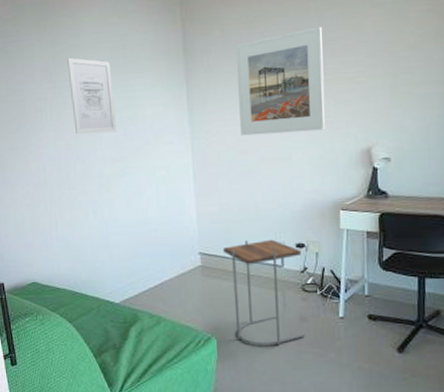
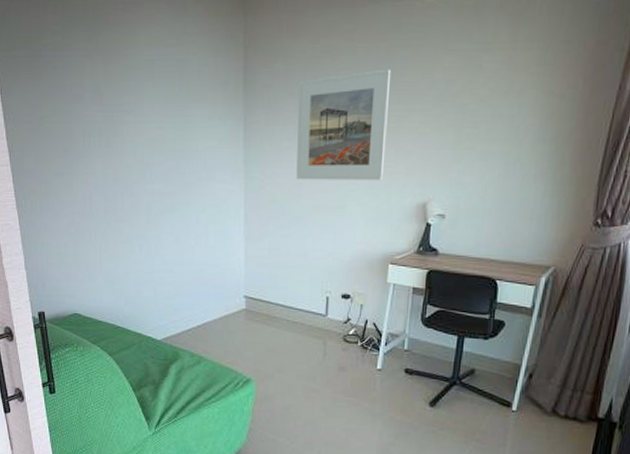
wall art: present [67,58,117,135] -> none [120,80,169,165]
side table: present [222,239,306,346] -> none [268,287,347,392]

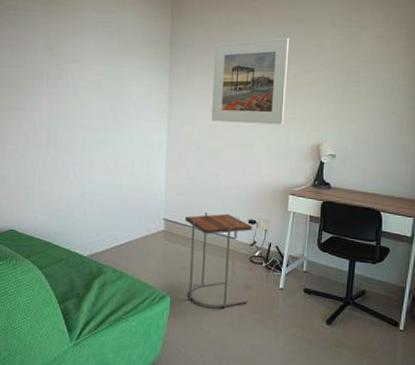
side table: none [268,287,347,392] -> present [184,212,253,308]

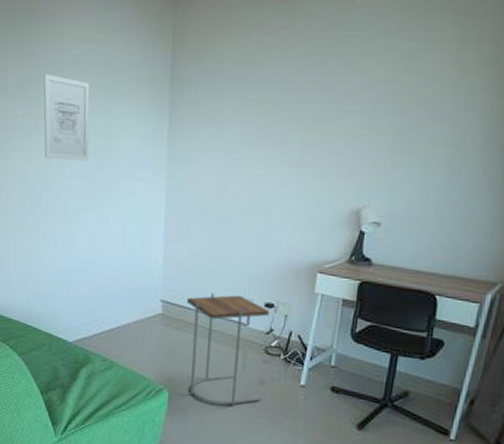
wall art: none [66,36,105,105] -> present [43,74,90,161]
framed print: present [211,37,290,125] -> none [221,67,327,184]

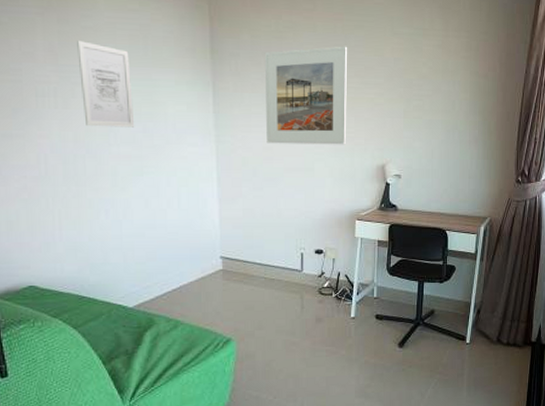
side table: present [186,293,270,406] -> none [244,245,321,346]
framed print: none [221,67,327,184] -> present [264,46,348,145]

